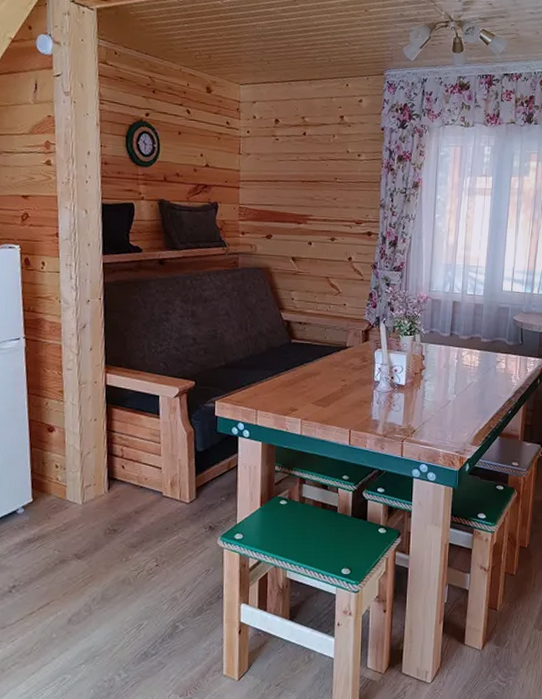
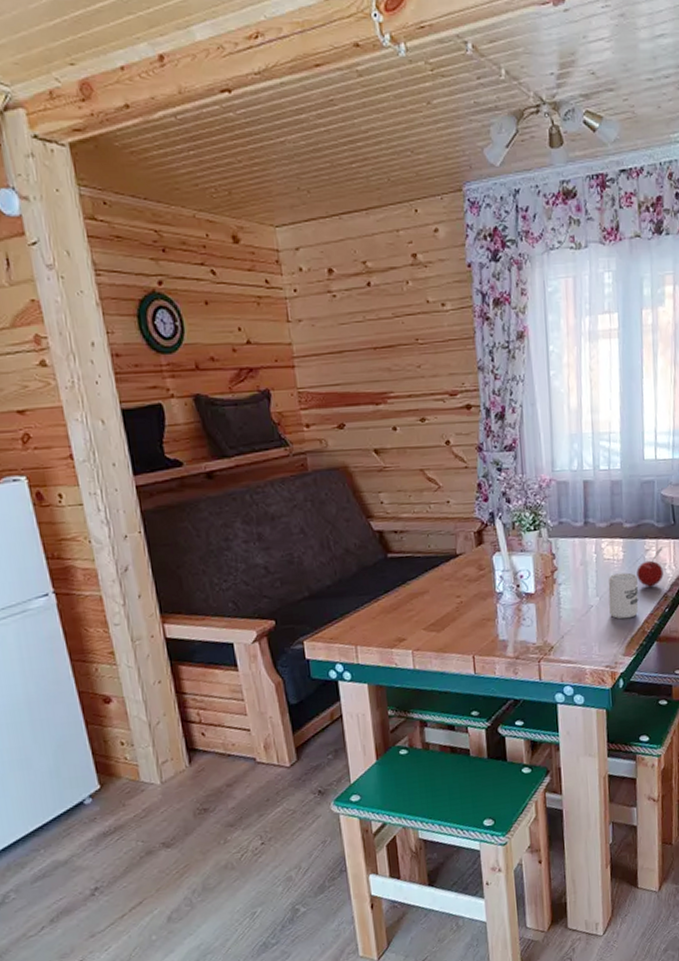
cup: none [463,377,489,415] -> present [608,572,639,620]
fruit: none [488,360,511,392] -> present [636,546,664,587]

